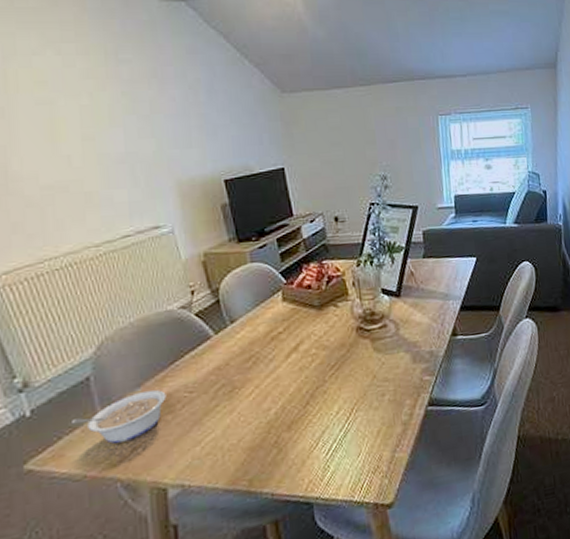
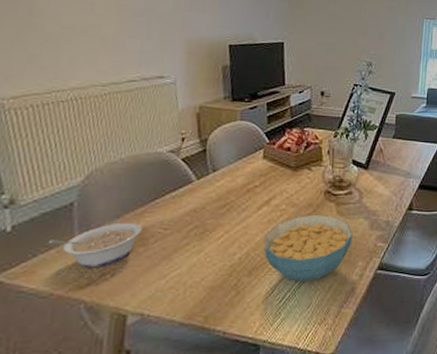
cereal bowl: none [298,354,395,430] -> present [263,214,353,282]

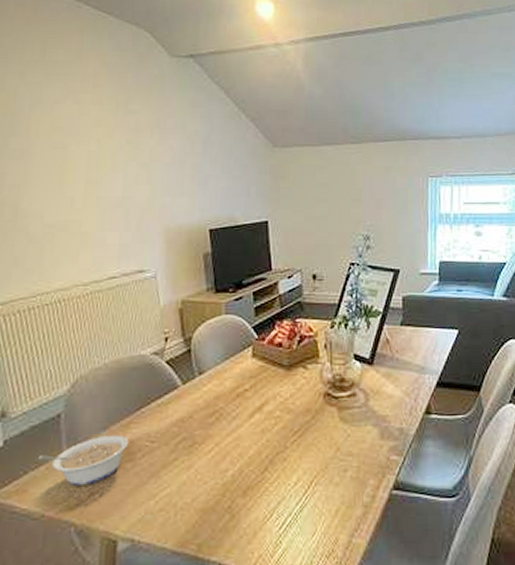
cereal bowl: present [263,214,353,282] -> none [258,421,360,505]

